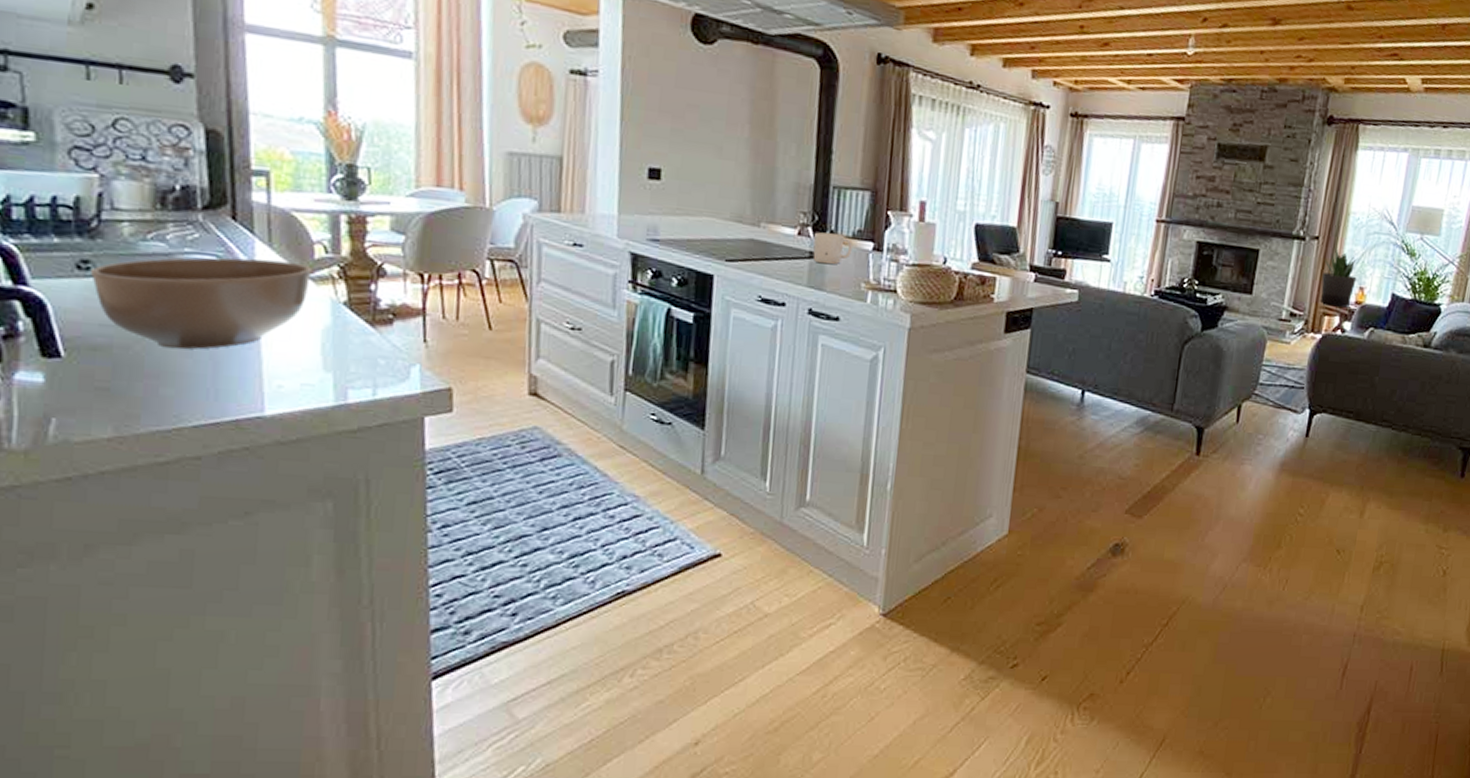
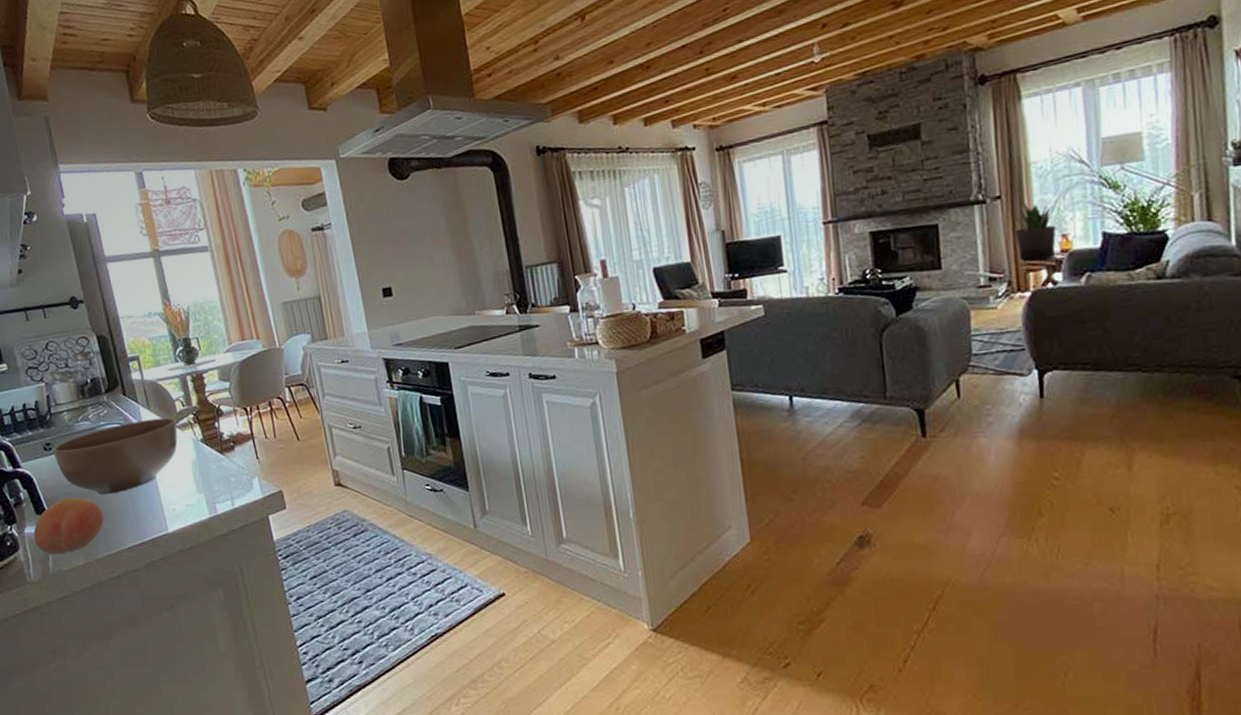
fruit: none [30,341,160,419] -> present [33,497,104,555]
mug: present [812,232,853,265] -> none [518,305,553,334]

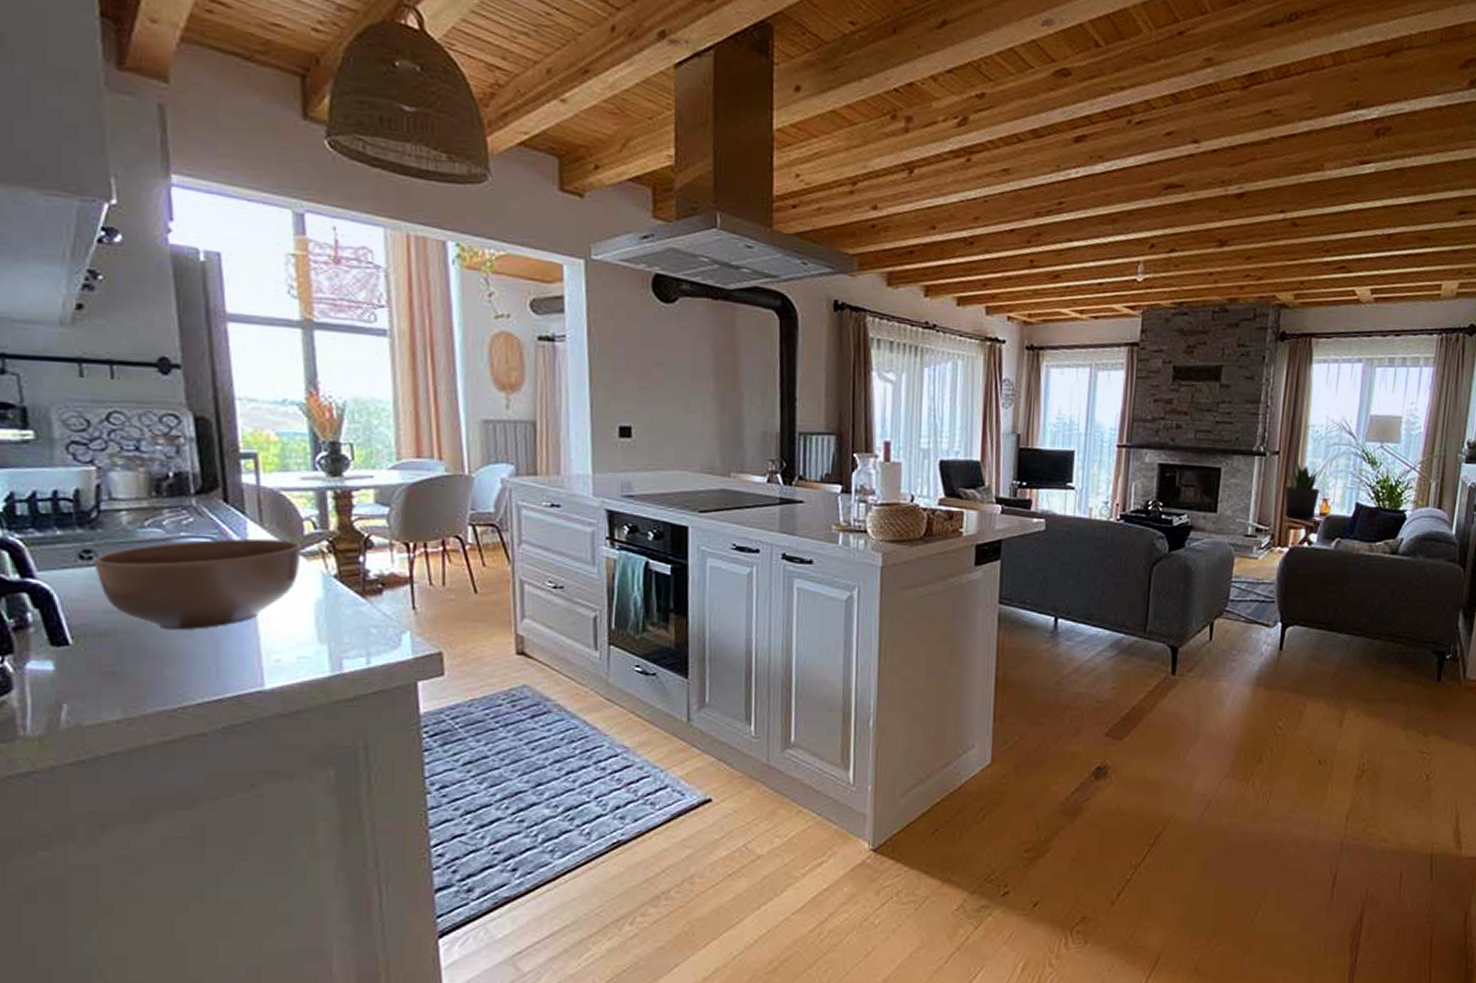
fruit: present [33,497,104,555] -> none [41,627,163,703]

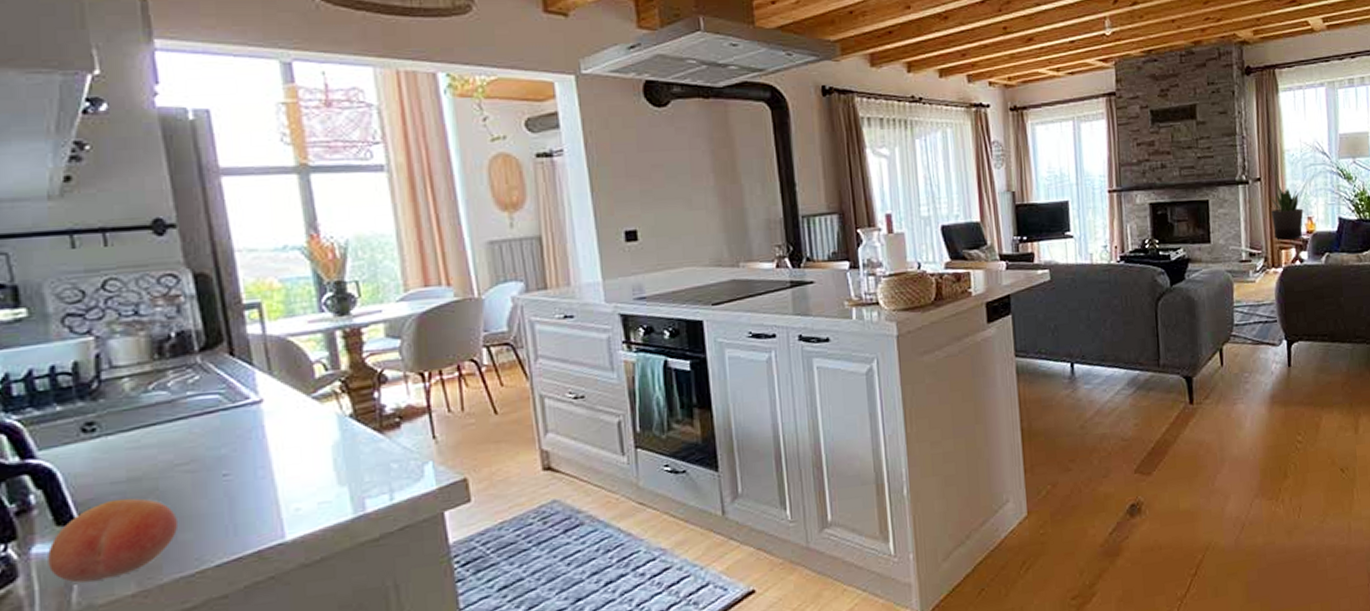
fruit: none [41,627,163,703] -> present [48,498,177,583]
bowl: present [92,538,301,631] -> none [95,385,314,493]

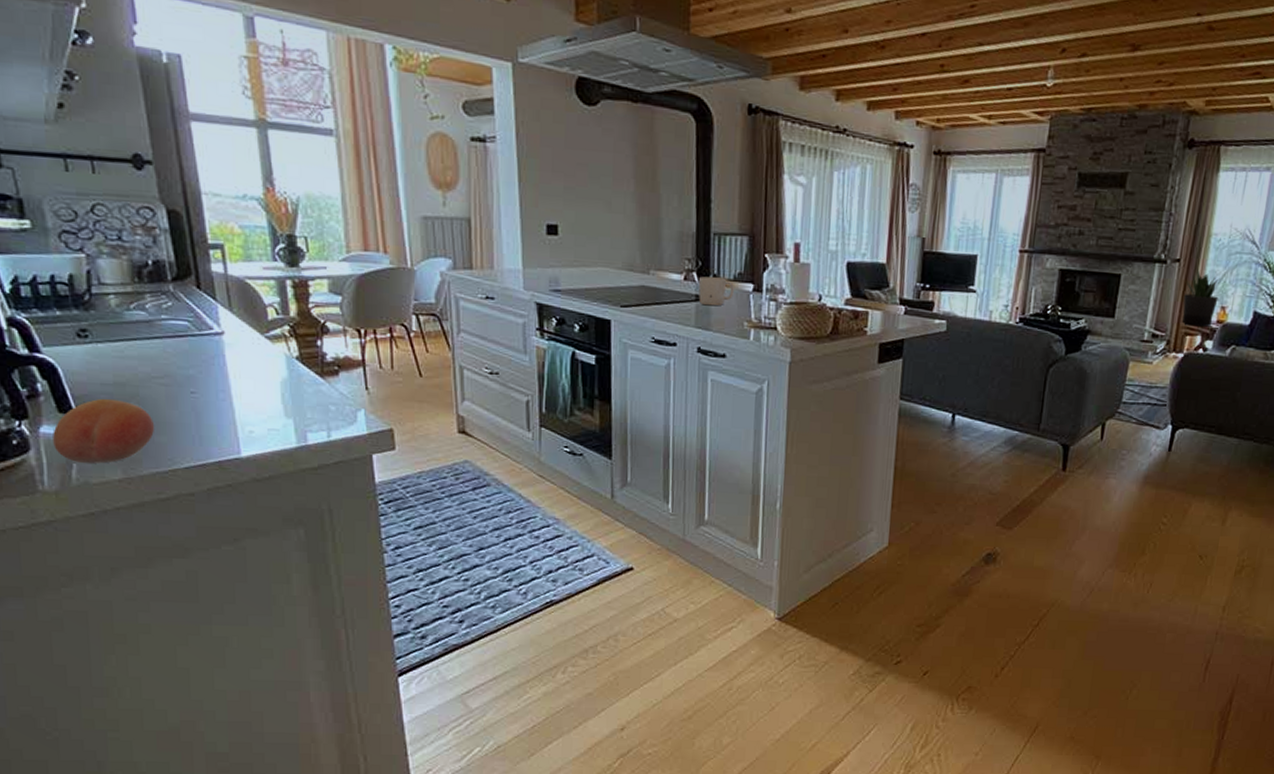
mug: none [791,260,830,291] -> present [698,276,734,307]

